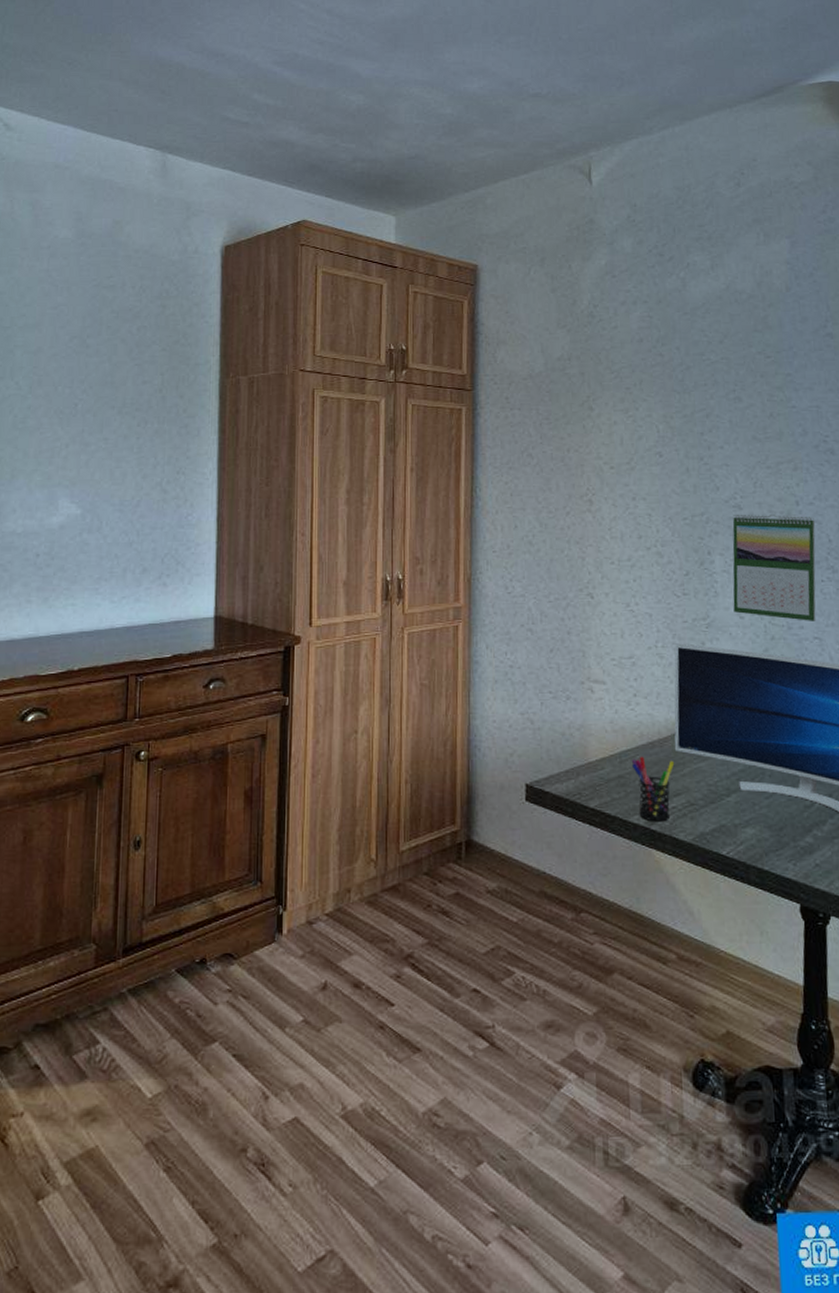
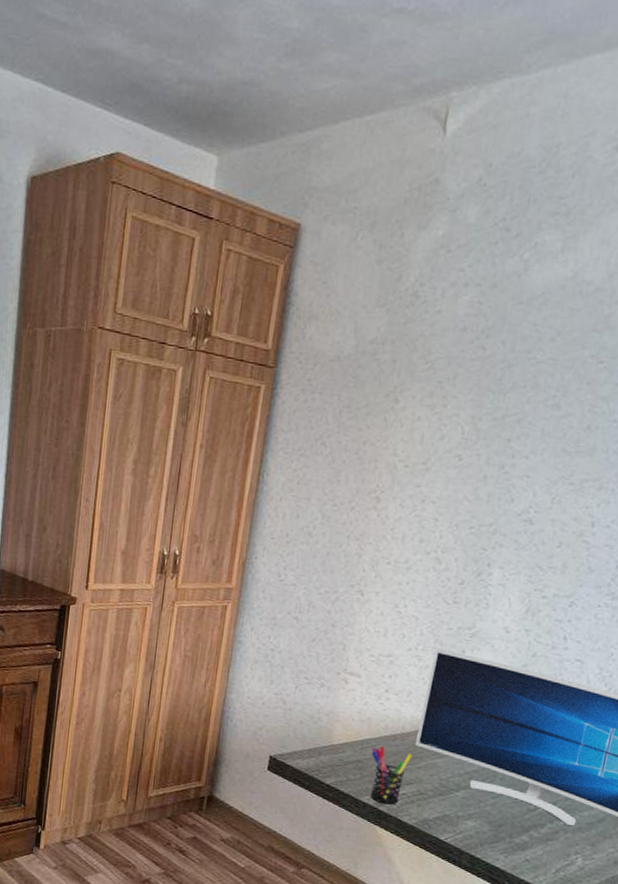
calendar: present [732,513,816,621] -> none [501,529,607,644]

